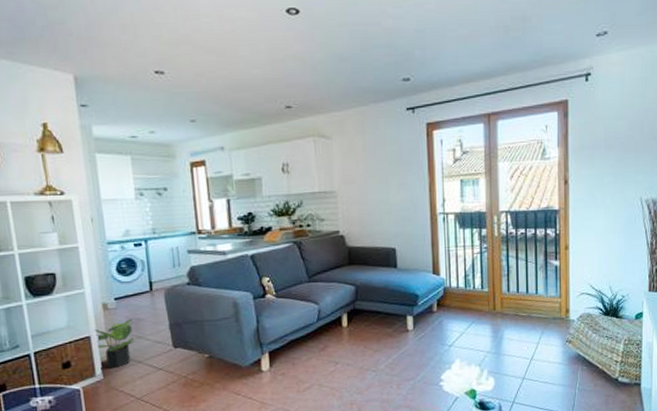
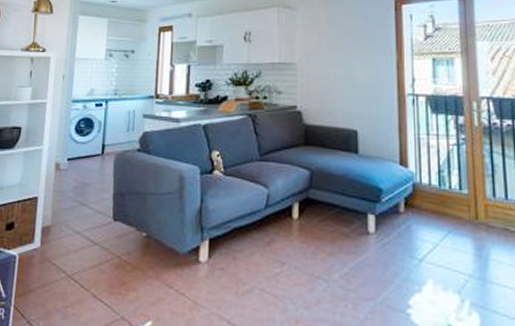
potted plant: present [95,318,135,368] -> none [42,182,80,236]

